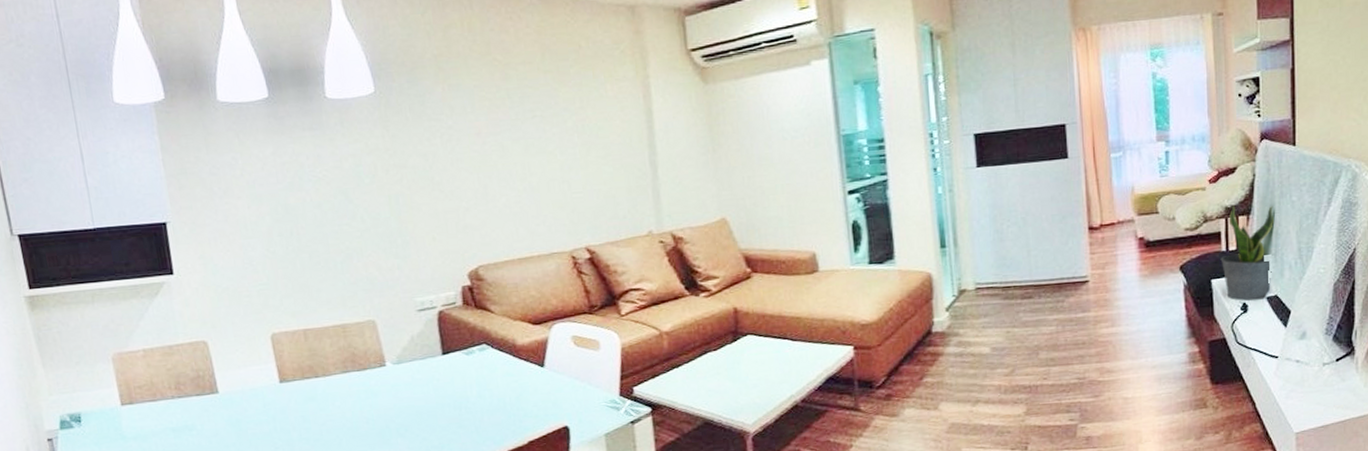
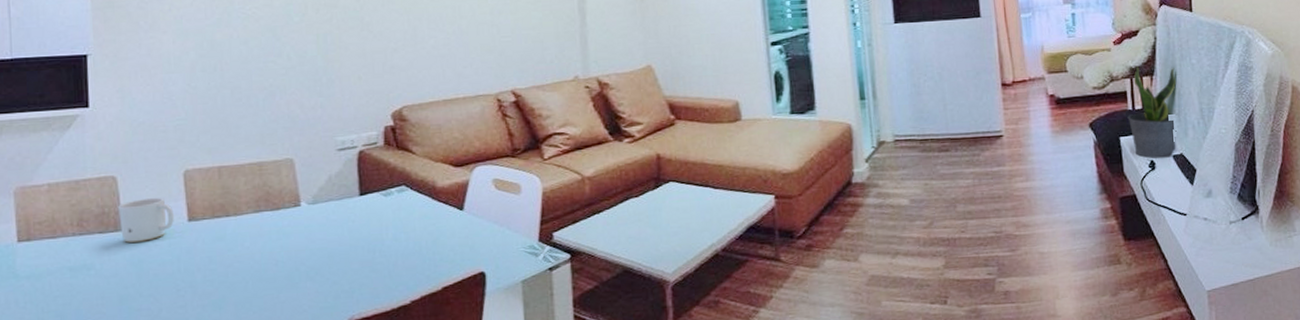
mug: none [211,360,266,404] -> present [117,197,174,243]

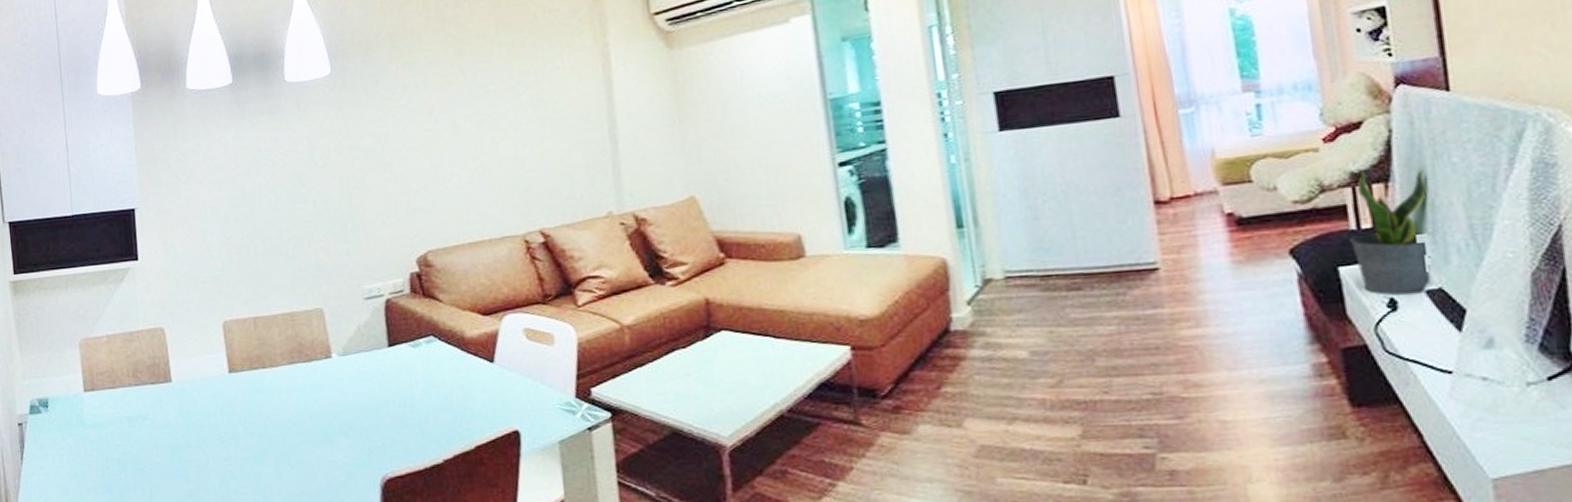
mug: present [117,197,174,243] -> none [166,348,216,394]

